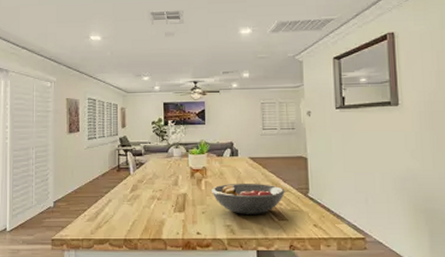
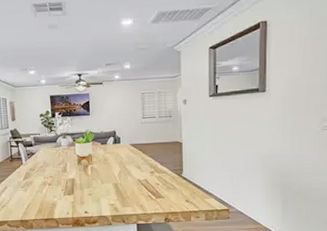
fruit bowl: present [212,183,285,214] -> none [97,167,162,194]

